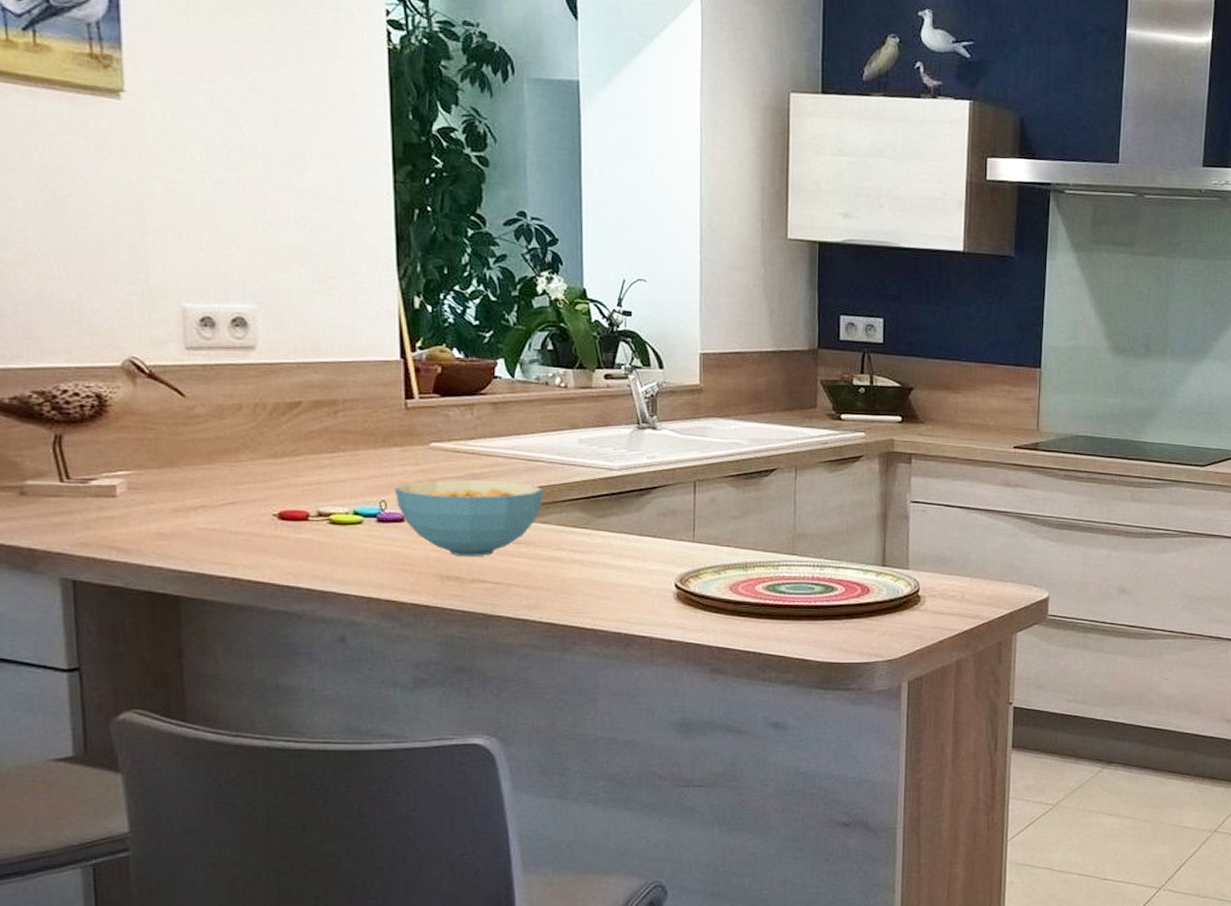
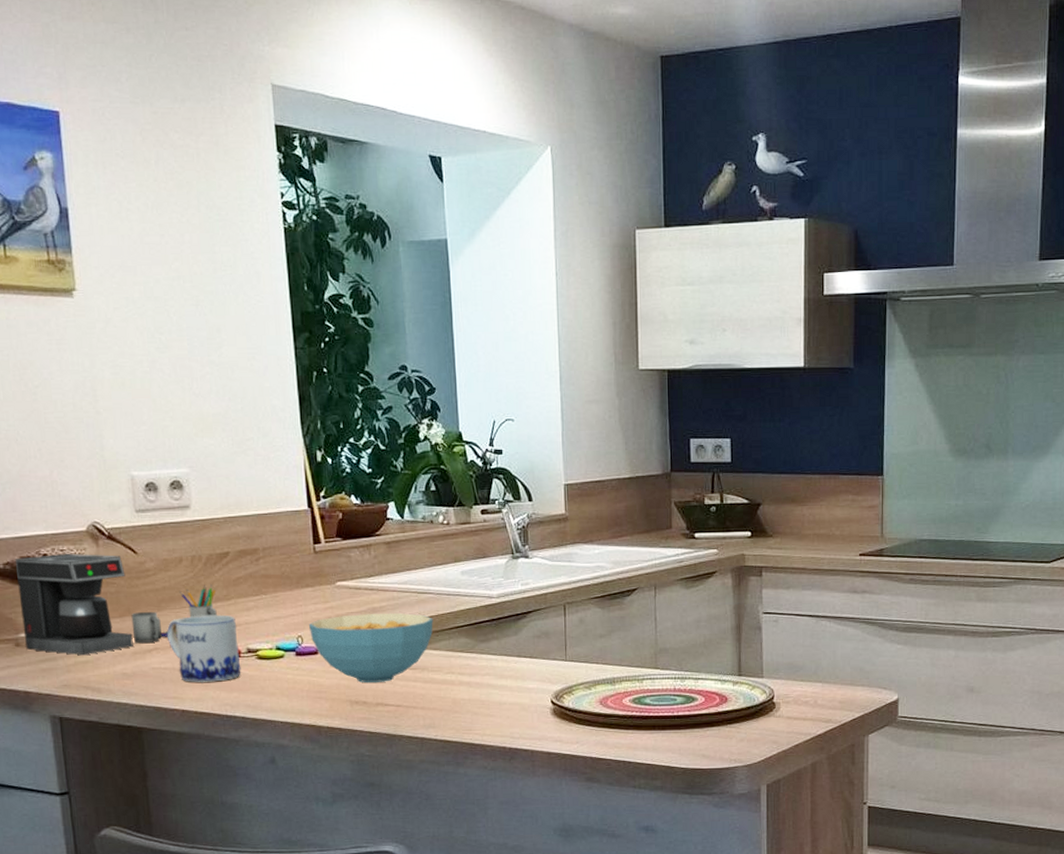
coffee maker: none [25,390,283,509] -> present [14,553,217,655]
mug: none [218,471,309,547] -> present [167,614,241,682]

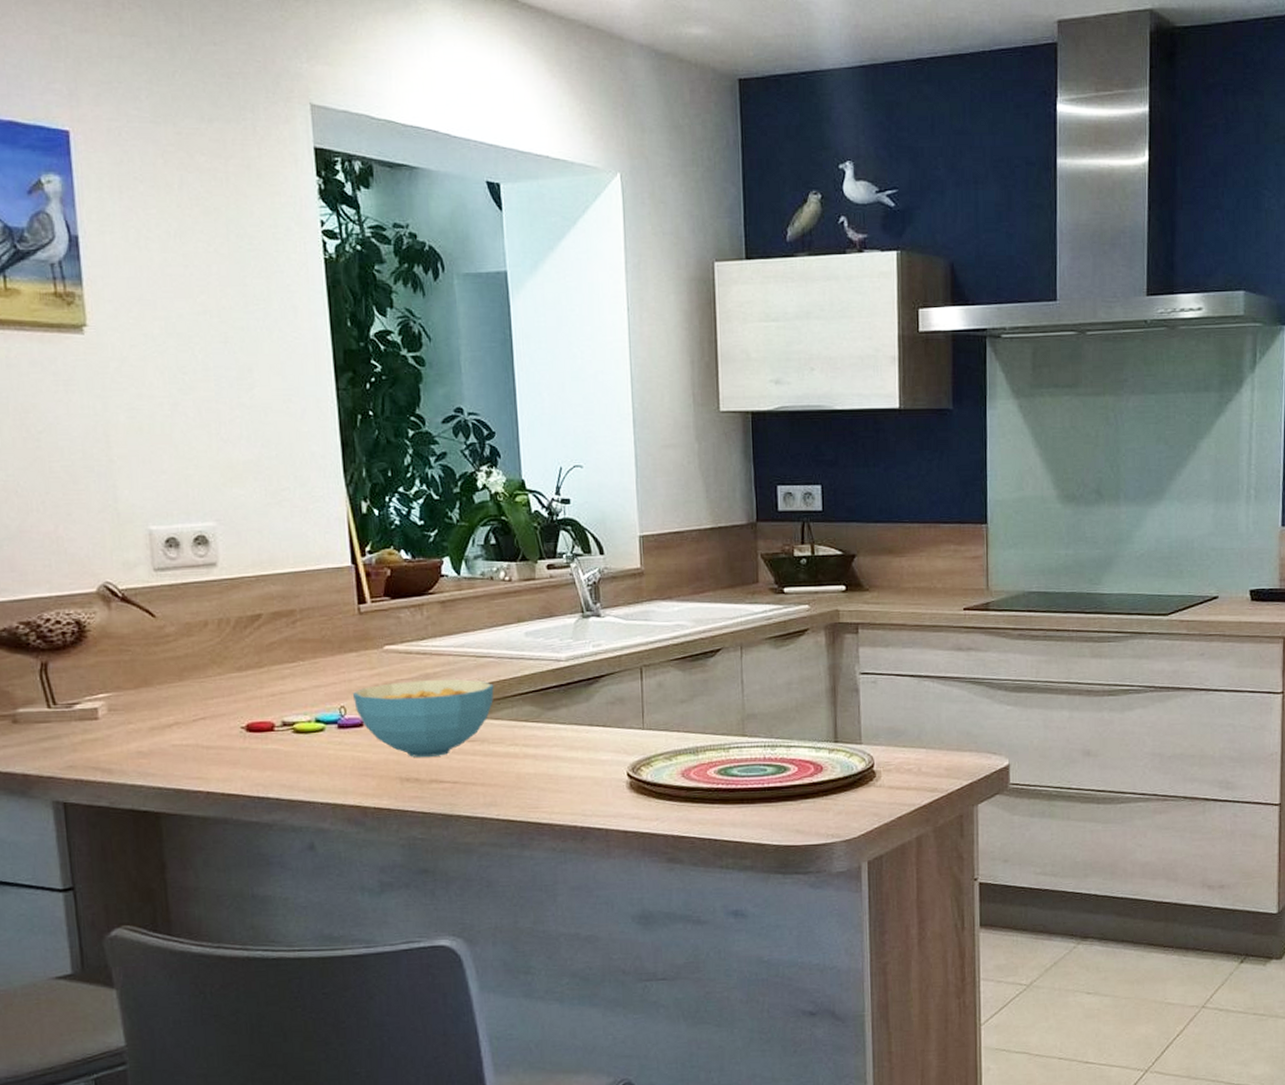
coffee maker: present [14,553,217,655] -> none [12,617,247,732]
mug: present [167,614,241,682] -> none [190,684,275,760]

